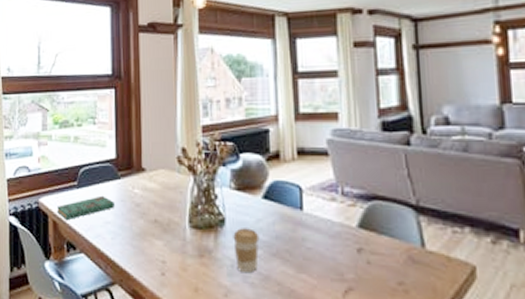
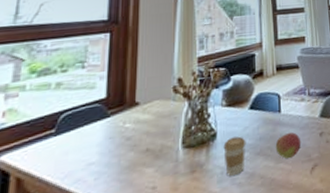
book: present [57,195,114,221] -> none [24,137,101,174]
fruit: none [295,237,331,272] -> present [275,132,302,159]

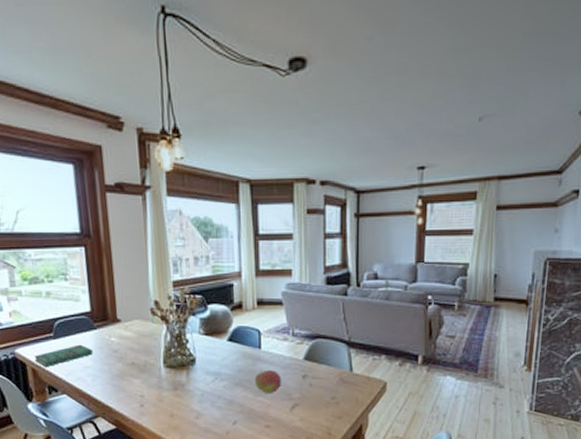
book: none [24,137,101,174] -> present [35,344,93,368]
coffee cup: present [223,136,246,176] -> none [202,365,225,399]

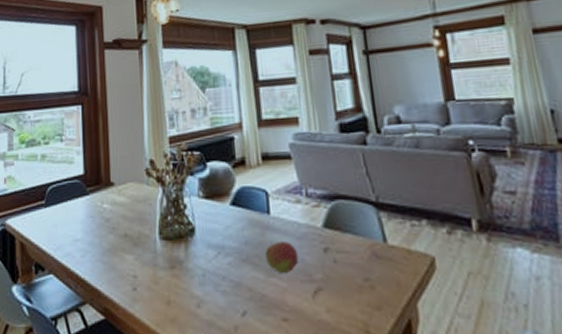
book: present [35,344,93,368] -> none [25,213,84,241]

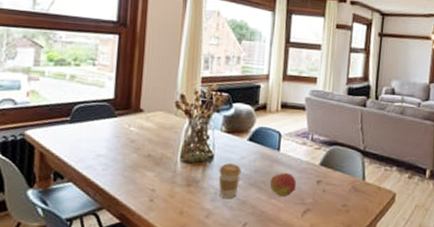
coffee cup: none [203,236,230,280] -> present [219,163,242,198]

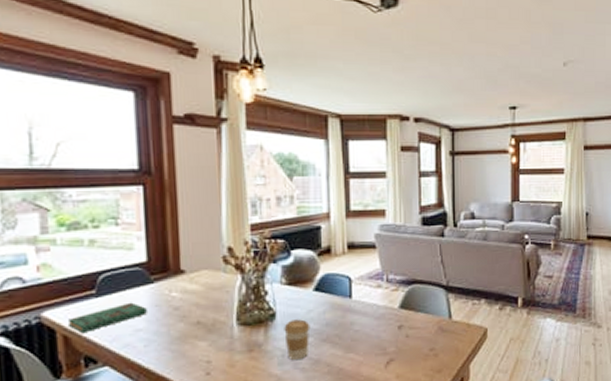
book: none [45,131,109,153] -> present [68,302,147,334]
fruit: present [269,172,297,197] -> none [344,321,376,350]

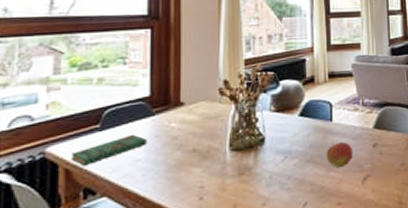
coffee cup: present [284,319,311,360] -> none [272,142,296,181]
fruit: none [344,321,376,350] -> present [326,141,354,168]

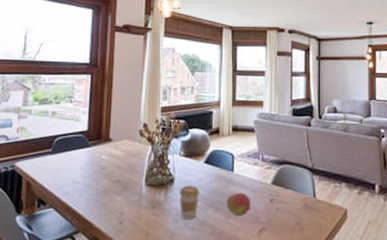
book: present [72,134,147,167] -> none [31,160,83,181]
coffee cup: none [272,142,296,181] -> present [179,185,200,219]

